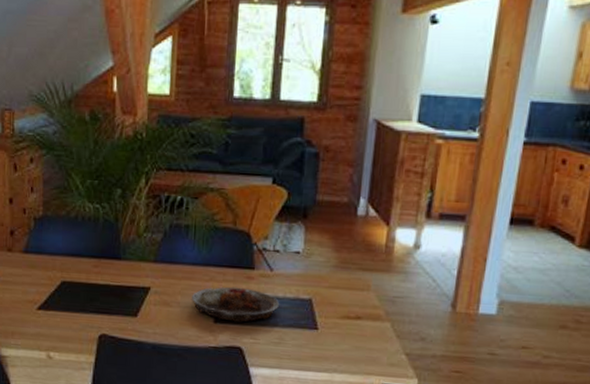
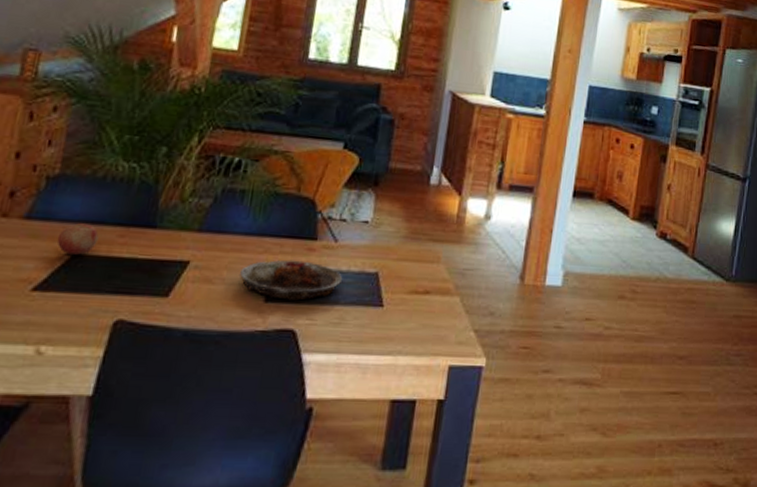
fruit: none [49,256,79,283] -> present [56,223,99,256]

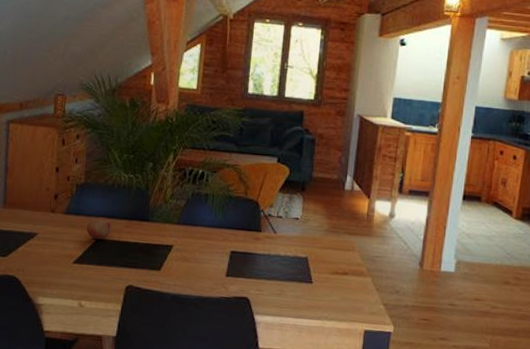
plate: present [240,260,343,301] -> none [208,246,282,276]

